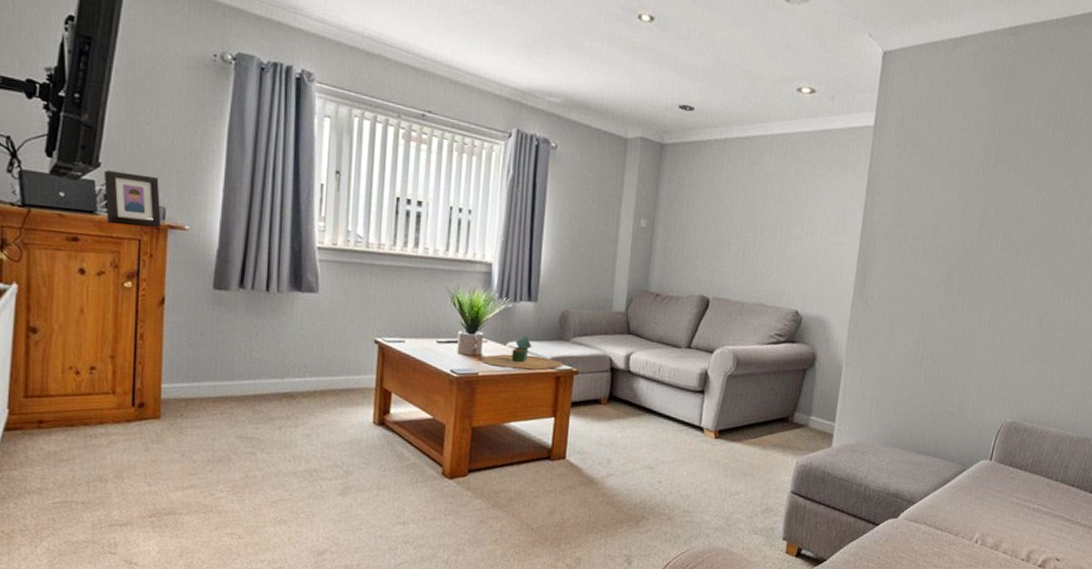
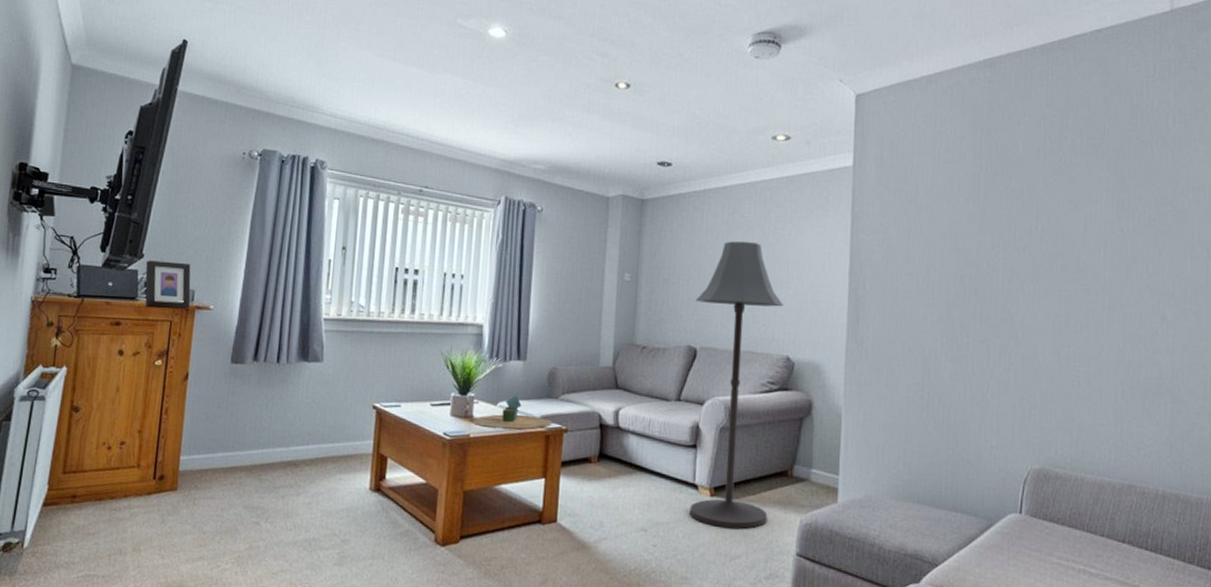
floor lamp: none [694,193,797,469] -> present [689,241,785,530]

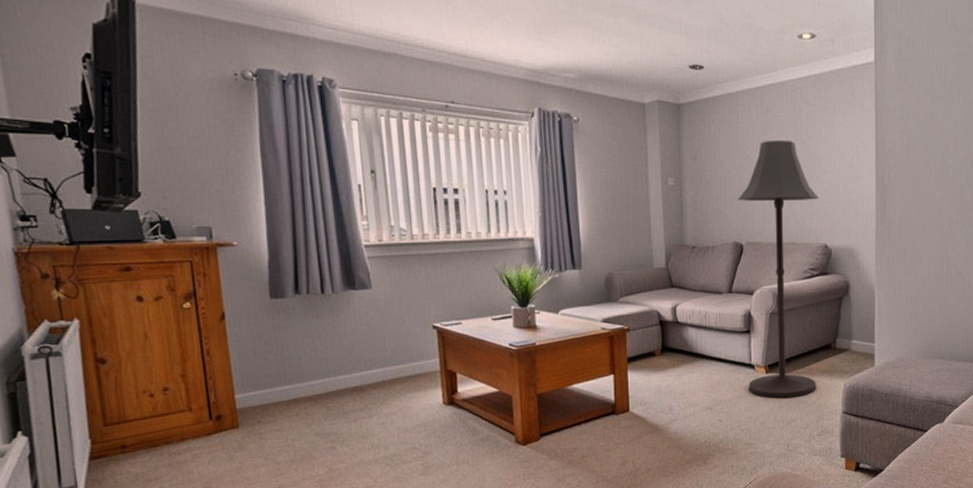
picture frame: present [145,260,191,309] -> none [146,198,210,250]
decorative tray: present [471,396,553,430] -> none [534,303,615,335]

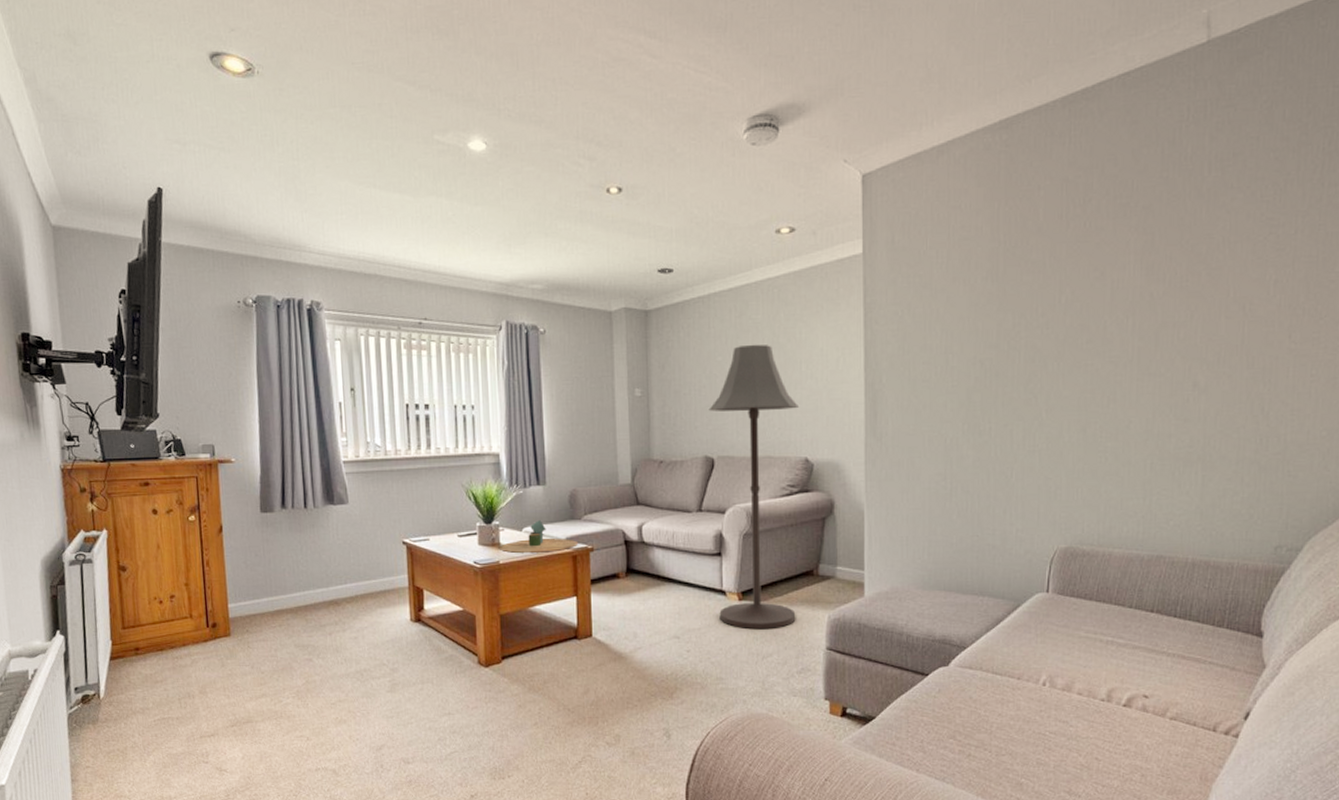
decorative tray: none [534,303,615,335] -> present [498,520,579,553]

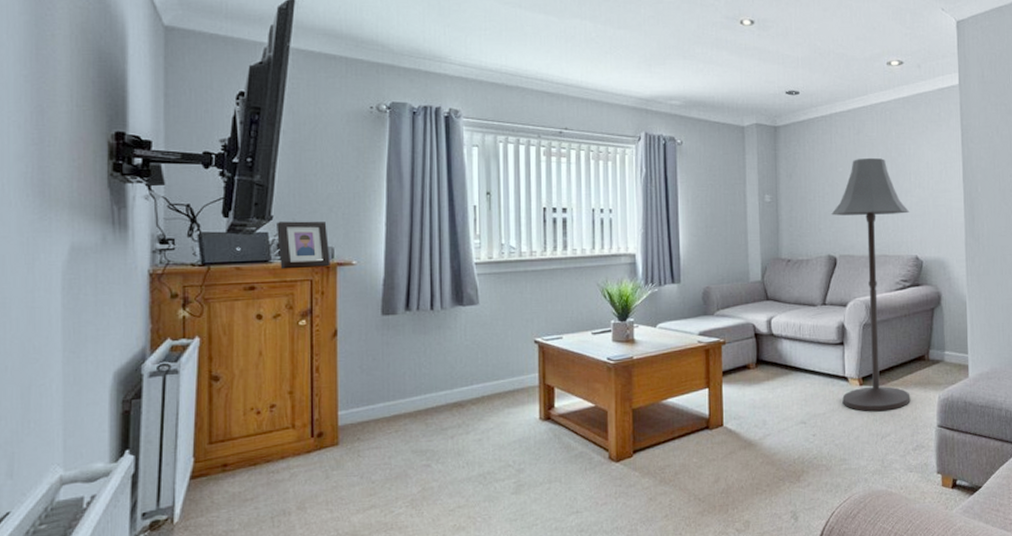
picture frame: none [163,418,212,466] -> present [277,221,330,269]
decorative tray: present [498,520,579,553] -> none [632,317,711,348]

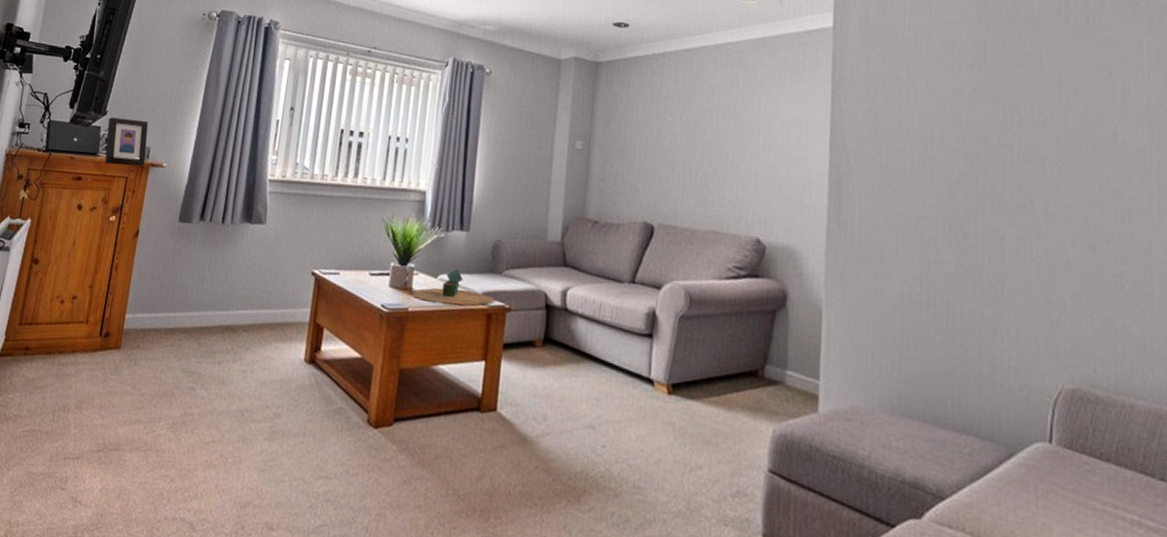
decorative tray: none [632,317,711,348] -> present [409,269,496,306]
floor lamp: present [831,157,911,412] -> none [643,108,754,436]

